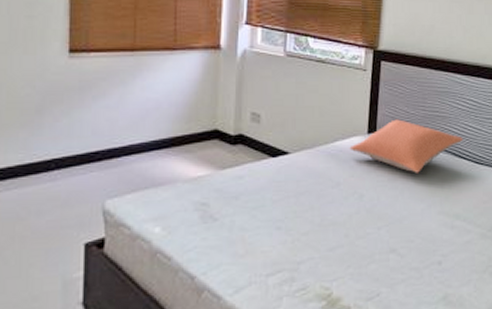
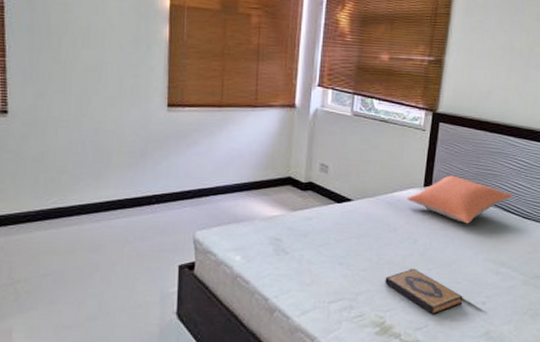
hardback book: none [329,228,417,281] -> present [385,268,463,315]

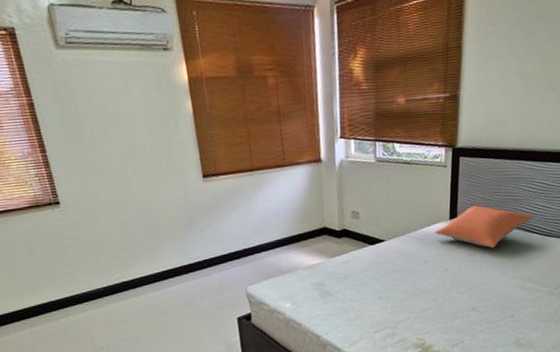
hardback book: present [385,268,463,315] -> none [421,294,493,332]

